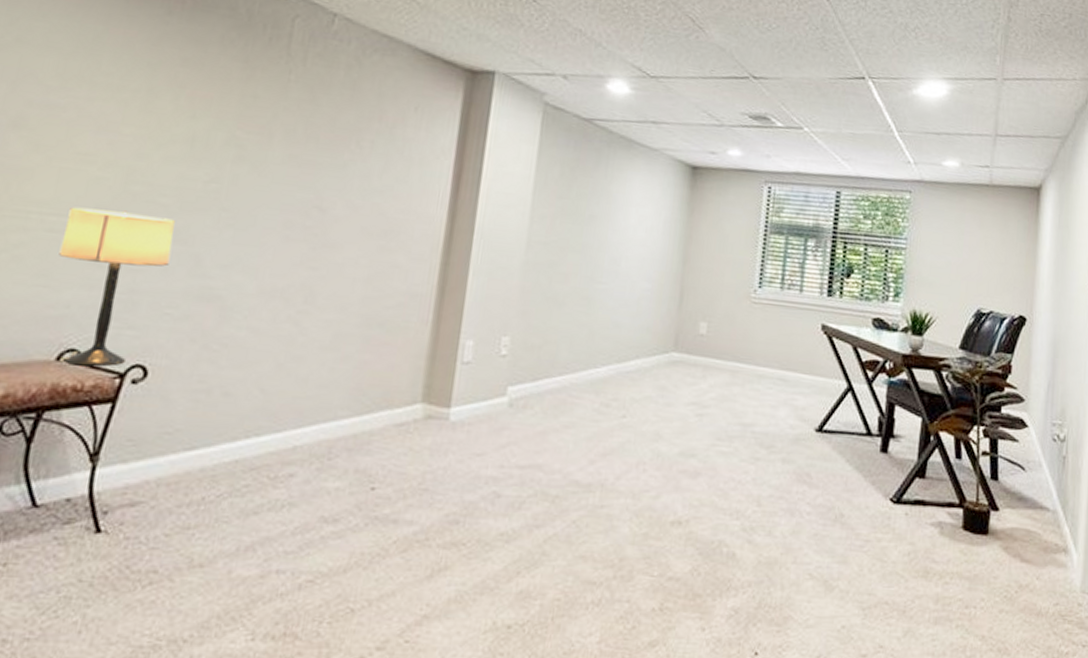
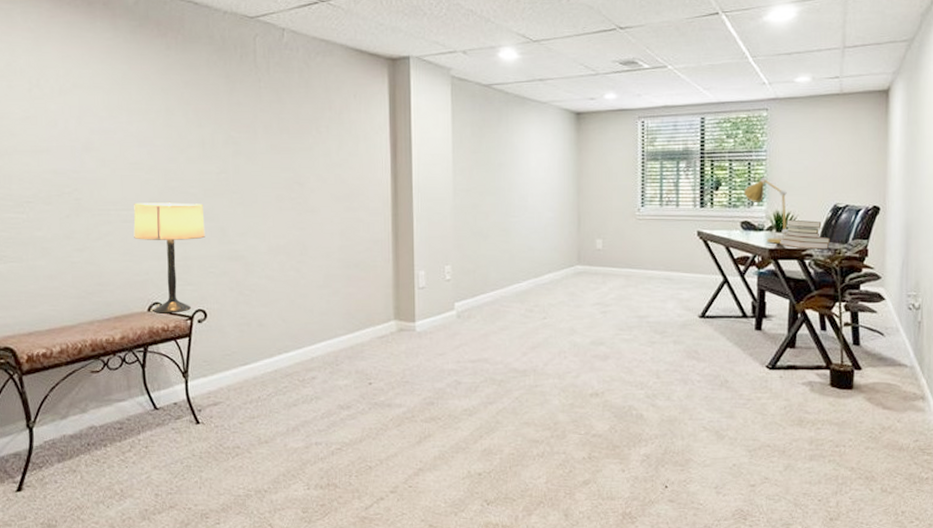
desk lamp: none [878,268,927,349] -> present [743,177,789,244]
books: none [915,321,971,361] -> present [780,219,830,250]

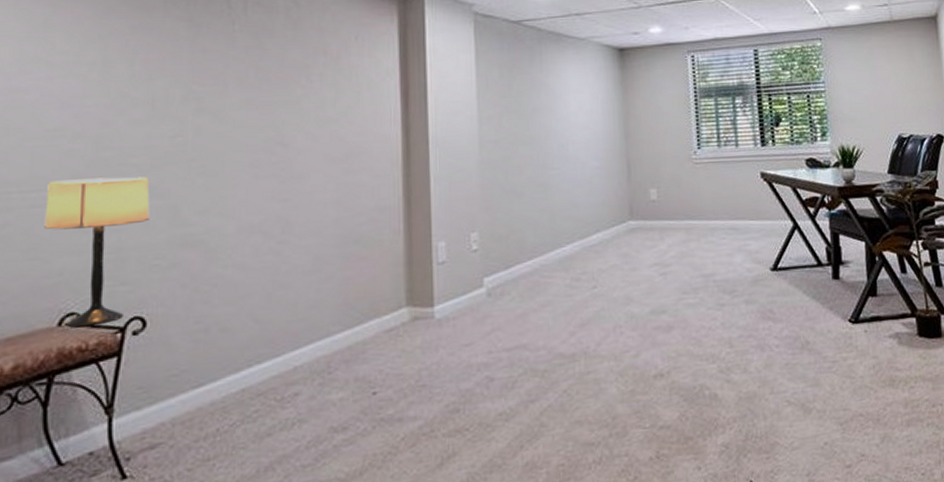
desk lamp: present [743,177,789,244] -> none [805,109,856,181]
books: present [780,219,830,250] -> none [848,153,899,184]

